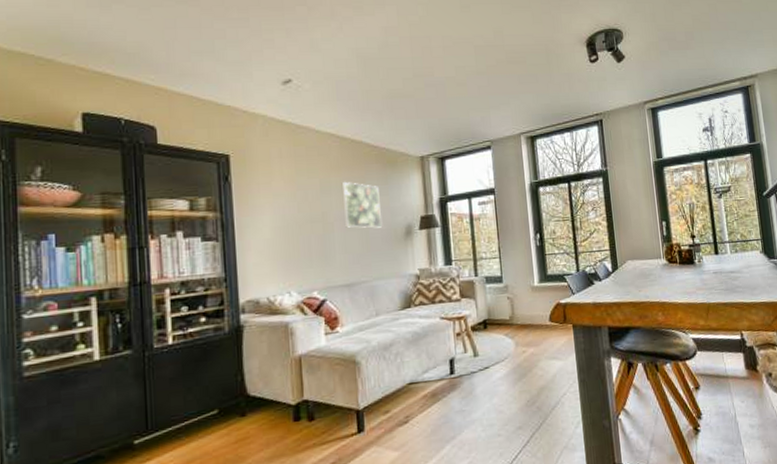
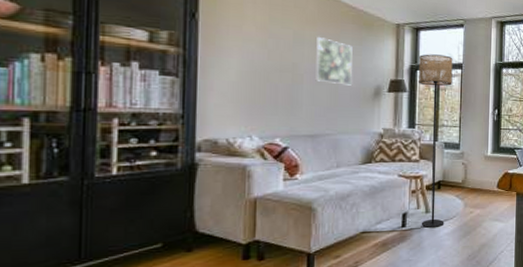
floor lamp: none [448,182,496,373] -> present [419,54,453,228]

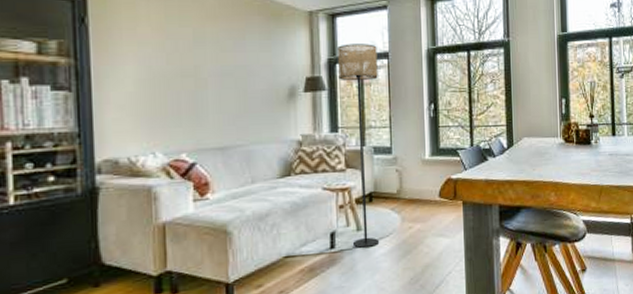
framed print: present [315,36,353,86] -> none [219,33,262,88]

